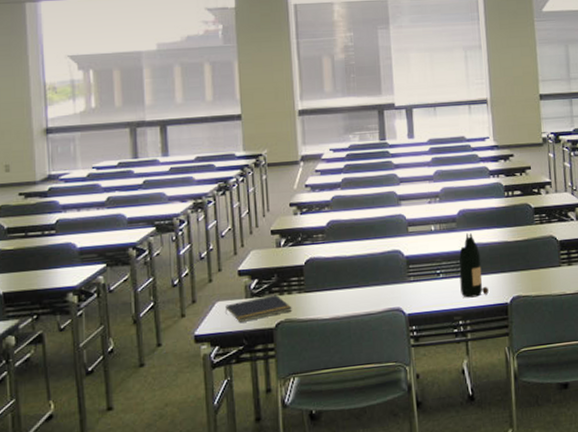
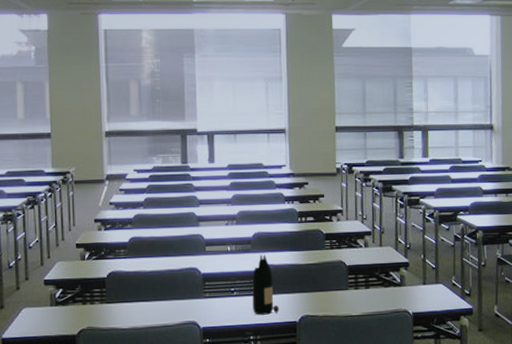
notepad: present [225,294,292,323] -> none [31,304,94,328]

